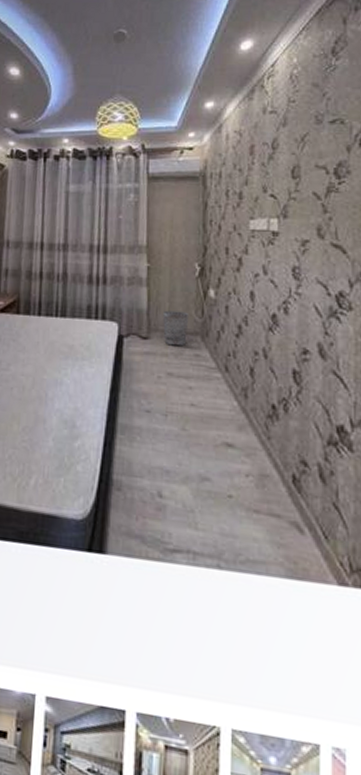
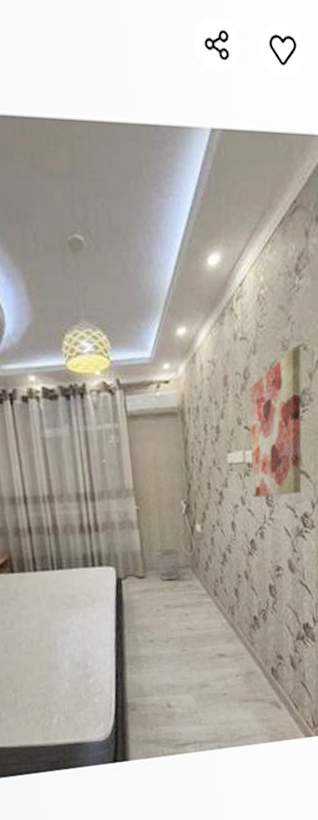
wall art: none [275,122,337,270] -> present [249,349,302,498]

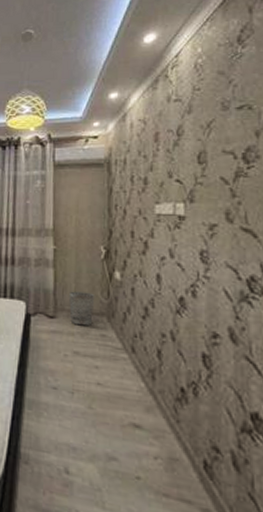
wall art: present [249,349,302,498] -> none [182,109,247,254]

